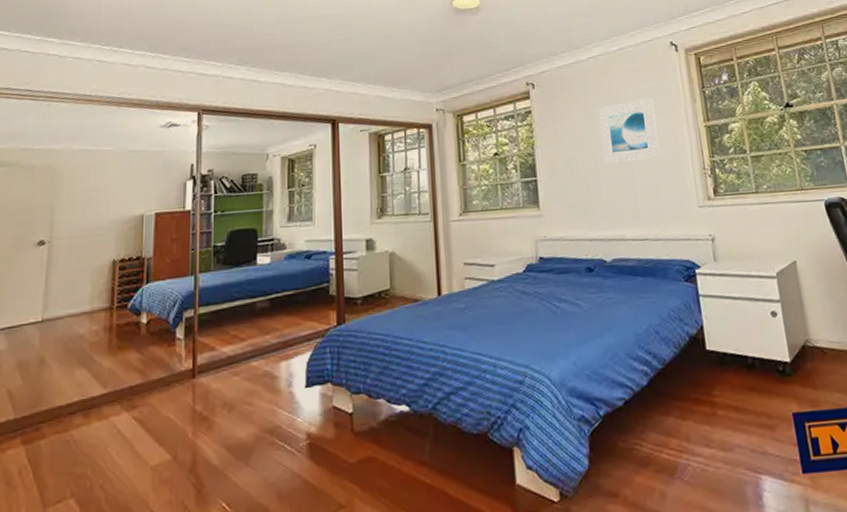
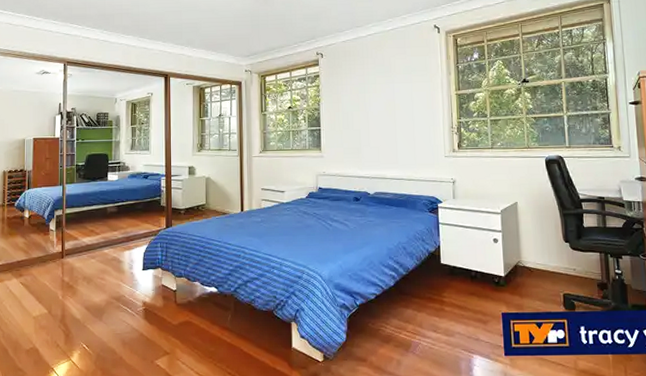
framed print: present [599,97,660,163] -> none [373,69,418,119]

